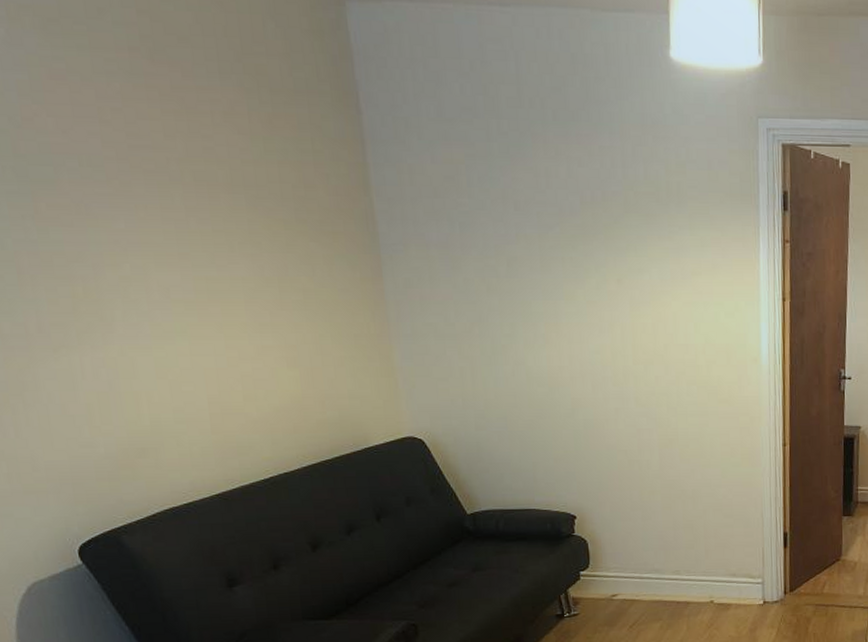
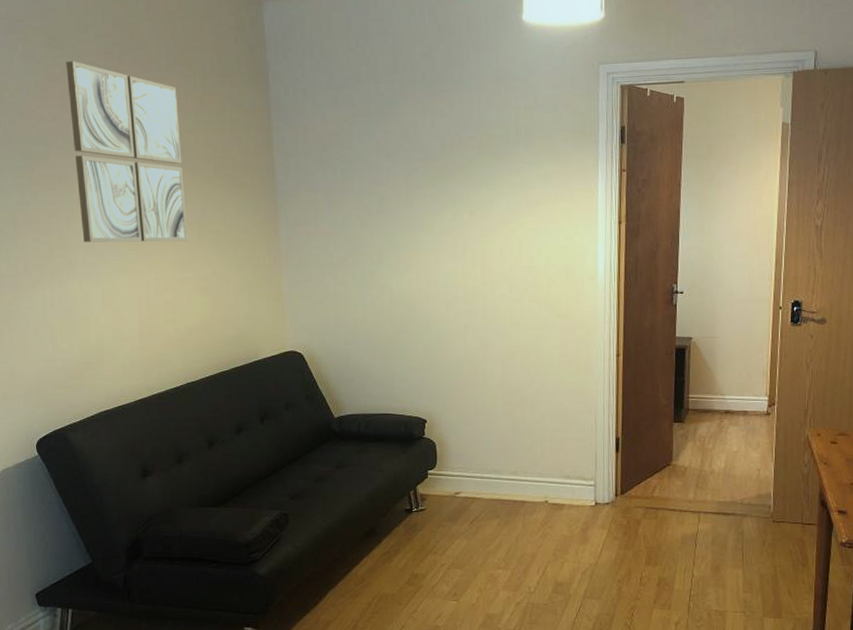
wall art: none [72,55,266,301] -> present [66,61,188,243]

